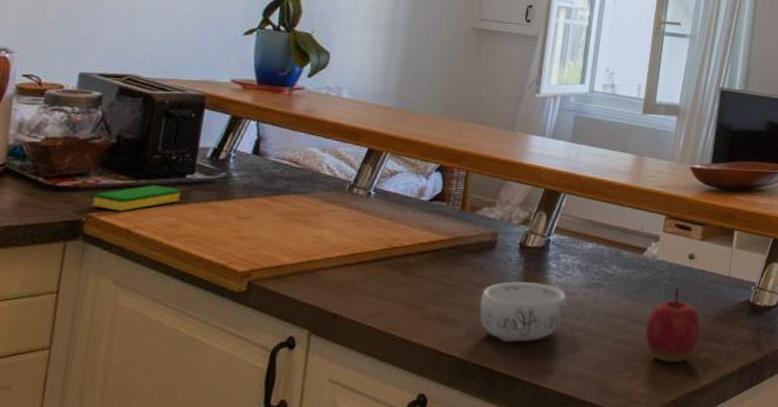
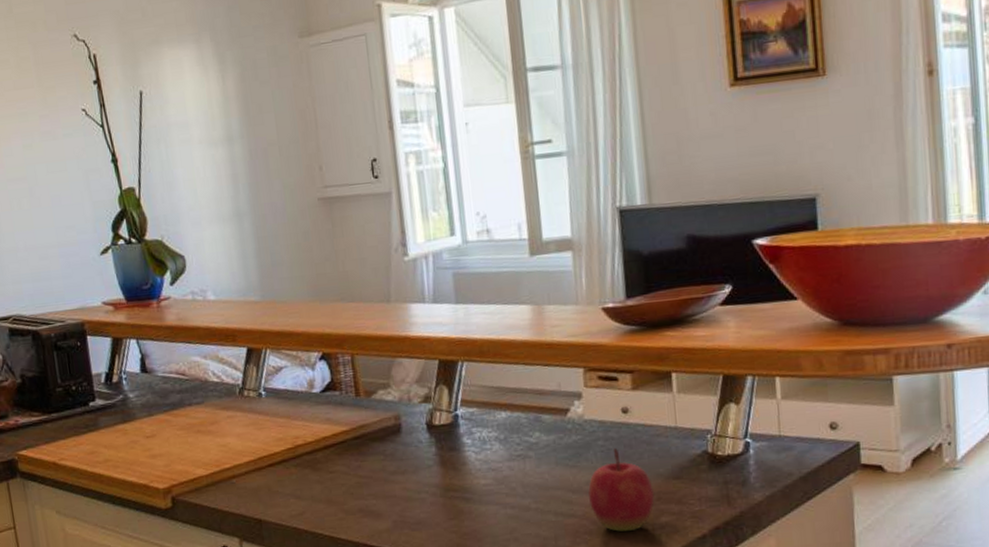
dish sponge: present [92,185,181,211] -> none [18,416,90,447]
decorative bowl: present [479,281,567,343] -> none [398,461,494,530]

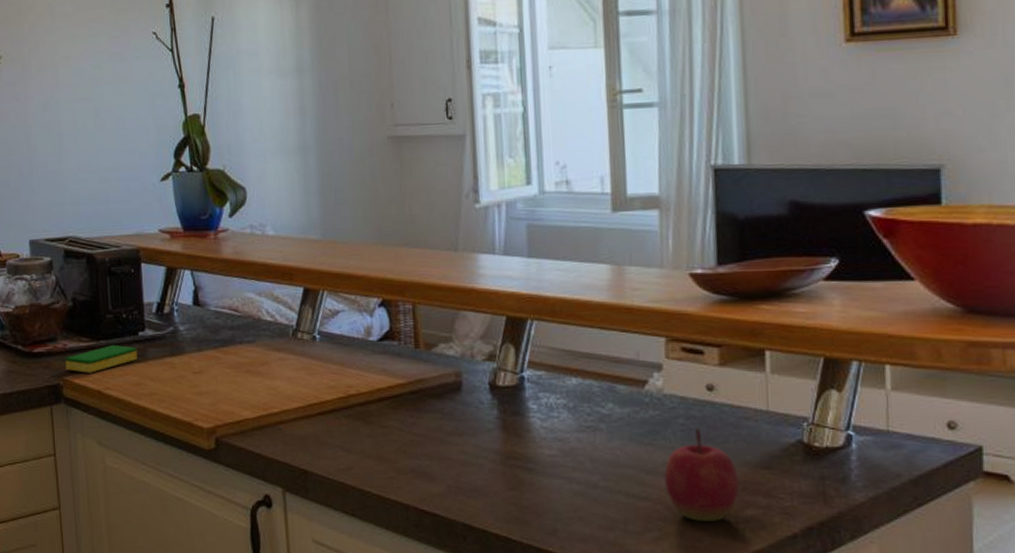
dish sponge: none [18,416,90,447] -> present [65,345,138,373]

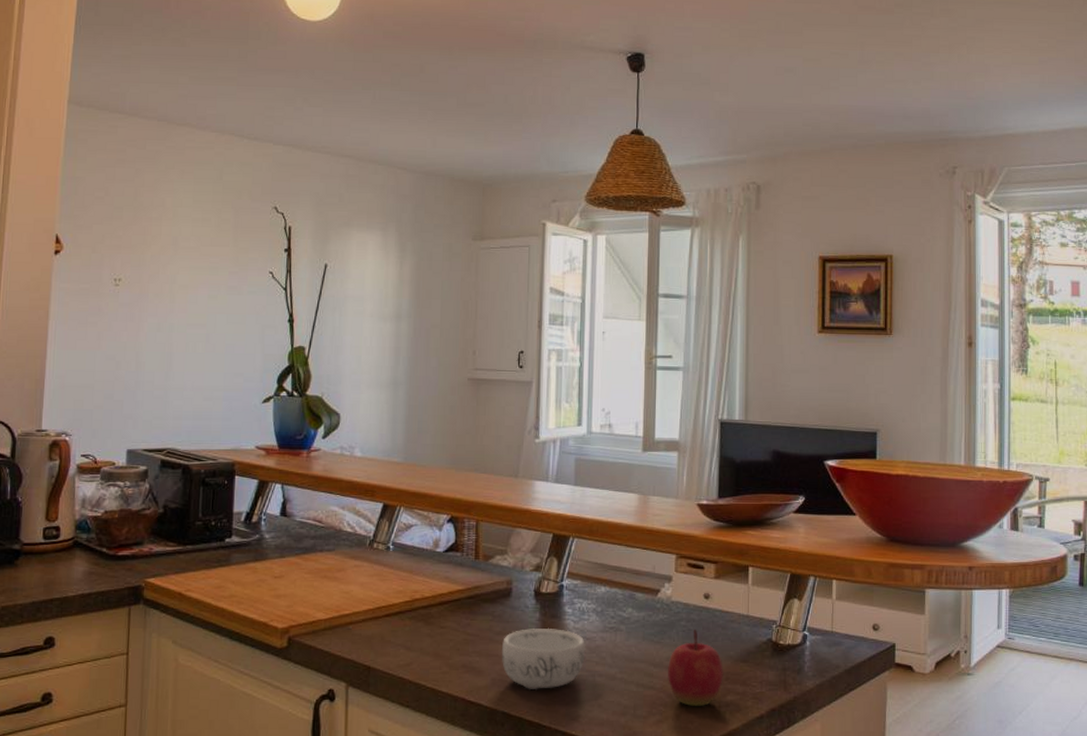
dish sponge: present [65,345,138,373] -> none [149,550,222,576]
decorative bowl: none [455,427,559,499] -> present [501,627,586,690]

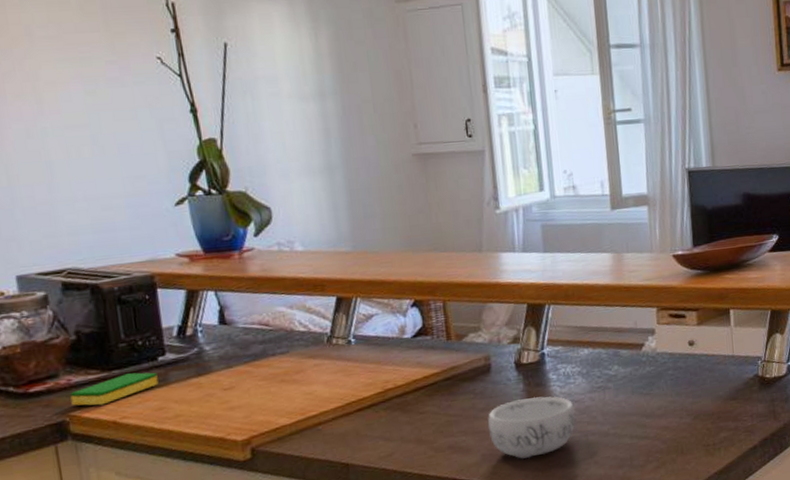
dish sponge: none [149,550,222,576] -> present [70,372,159,406]
apple: present [668,628,724,706] -> none [660,375,716,449]

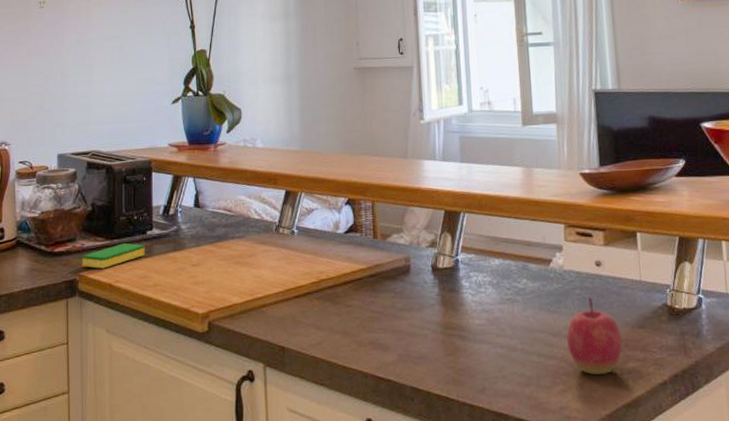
decorative bowl: present [487,396,577,460] -> none [405,302,486,365]
apple: none [660,375,716,449] -> present [566,296,623,374]

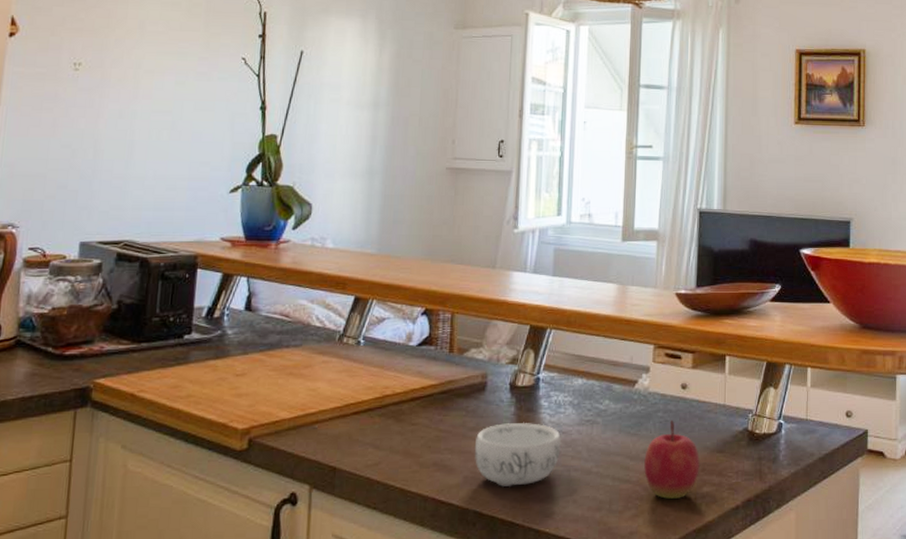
dish sponge: present [82,243,145,269] -> none [98,348,180,376]
decorative bowl: none [405,302,486,365] -> present [474,422,562,488]

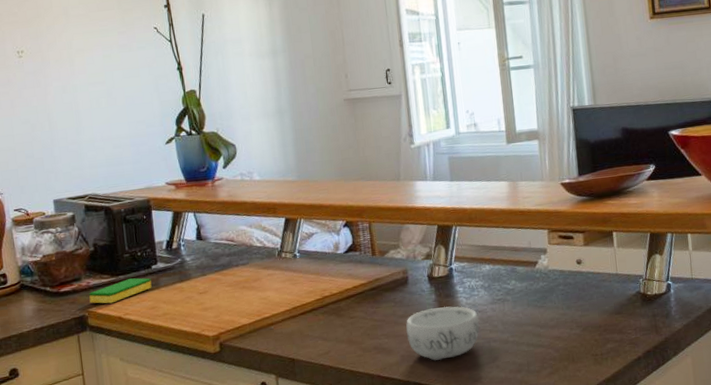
dish sponge: none [98,348,180,376] -> present [89,278,152,304]
apple: present [644,419,701,499] -> none [552,291,602,357]

